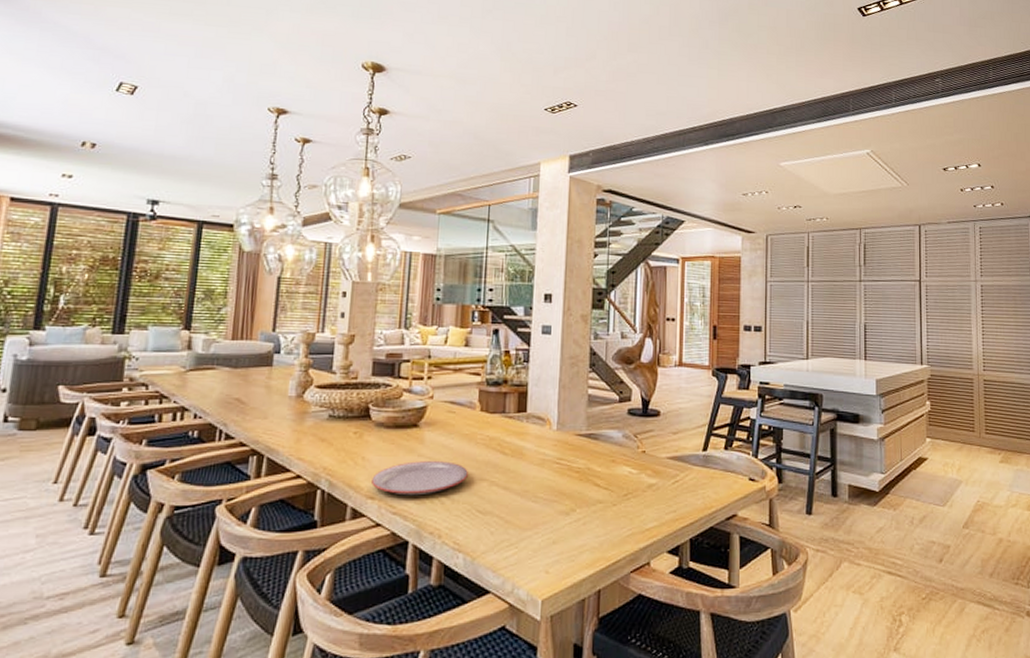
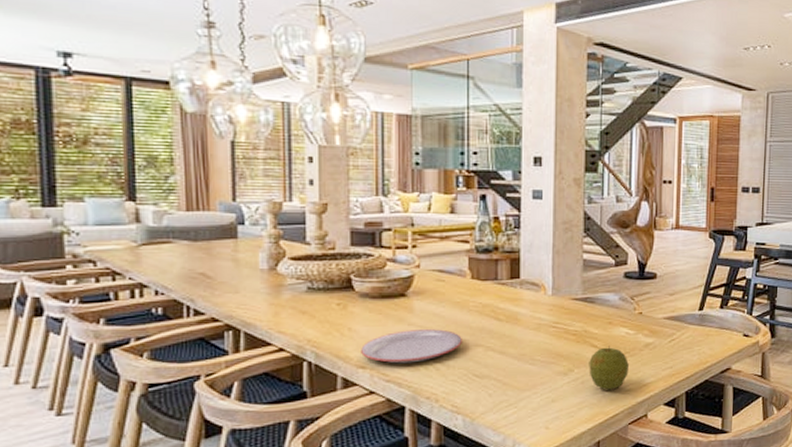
apple: none [591,485,631,533] -> present [589,346,629,390]

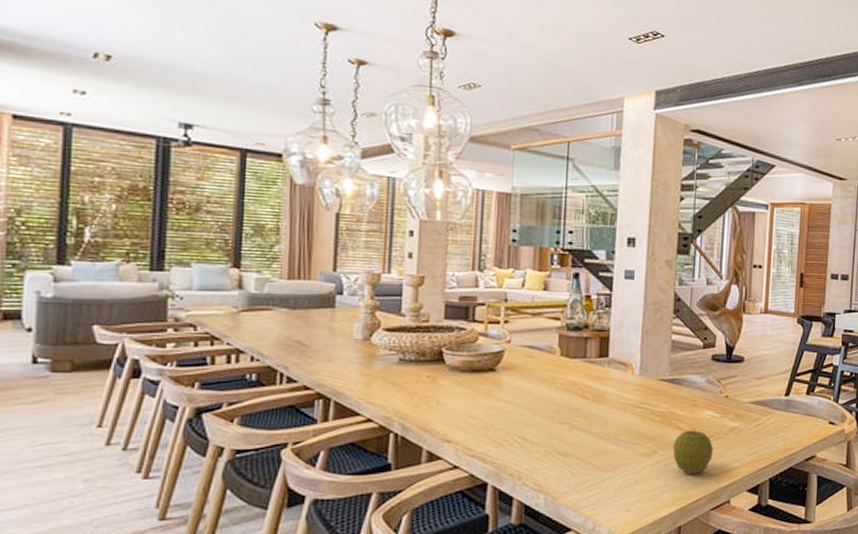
plate: present [361,329,462,364] -> none [447,405,548,439]

